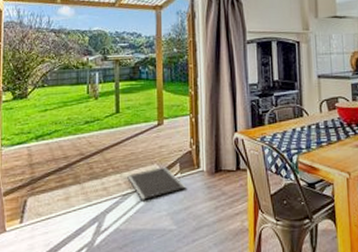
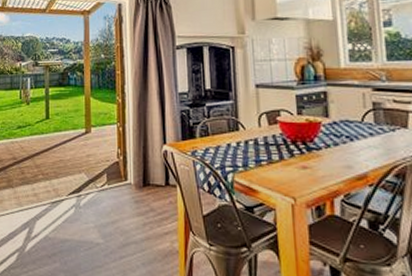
door mat: present [127,167,188,201] -> none [56,176,115,211]

